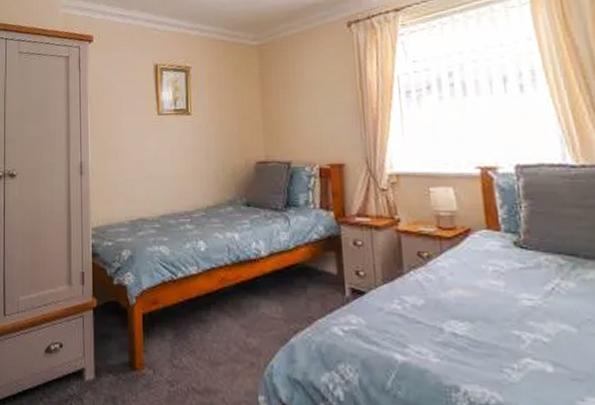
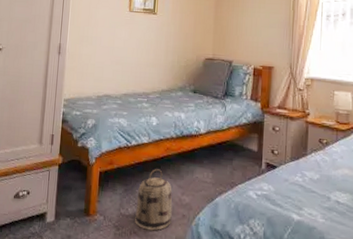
basket: none [190,306,237,385] -> present [134,169,173,231]

